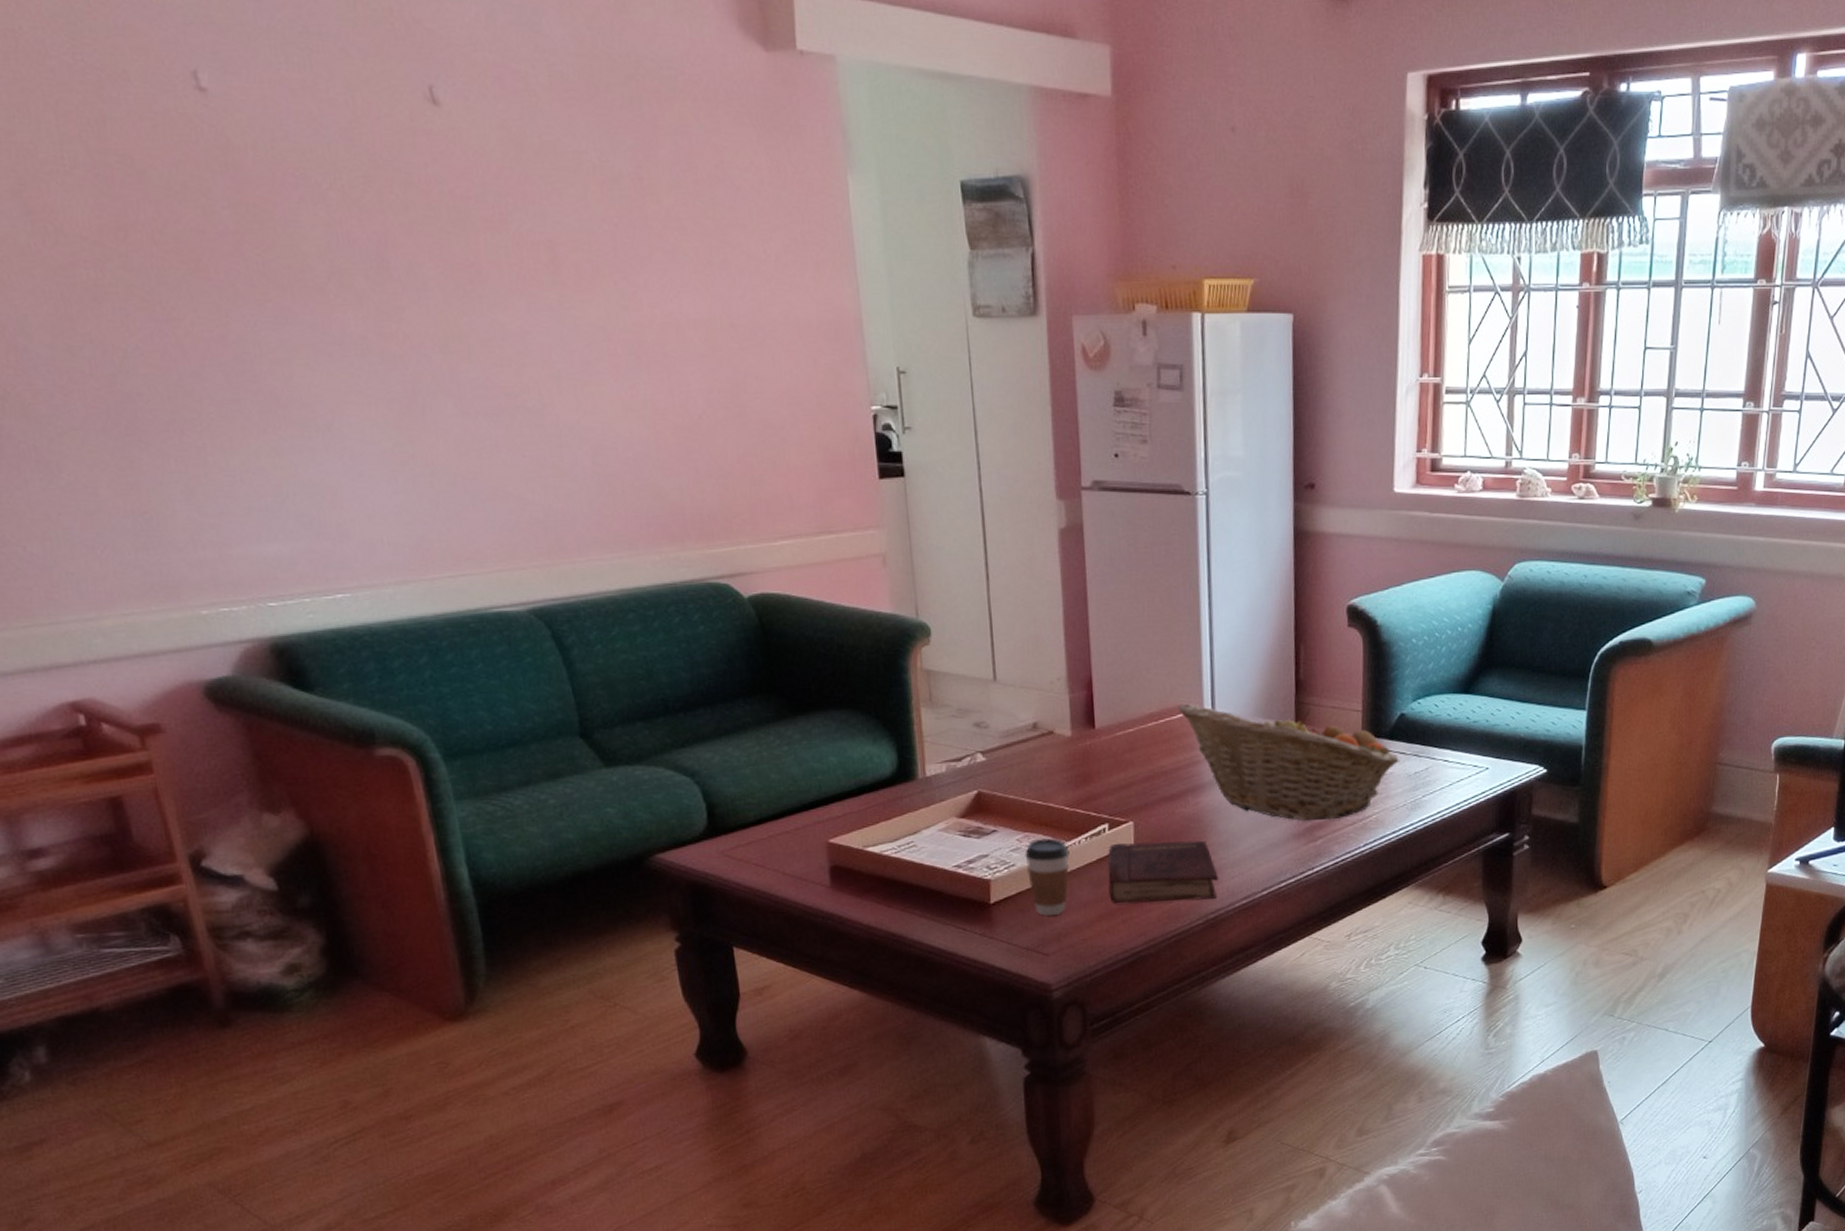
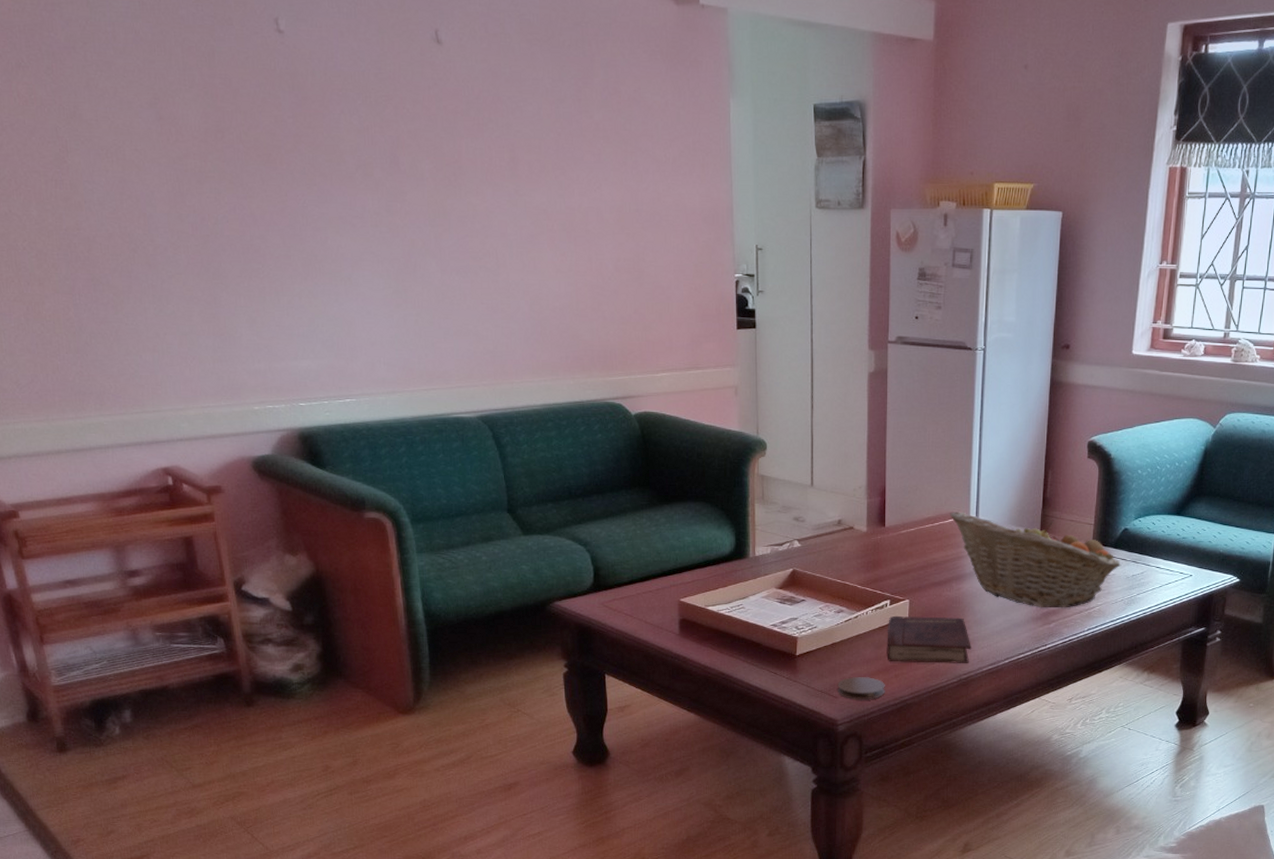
coffee cup: present [1025,838,1070,916] -> none [825,609,859,667]
coaster: none [1047,925,1111,956] -> present [837,677,885,699]

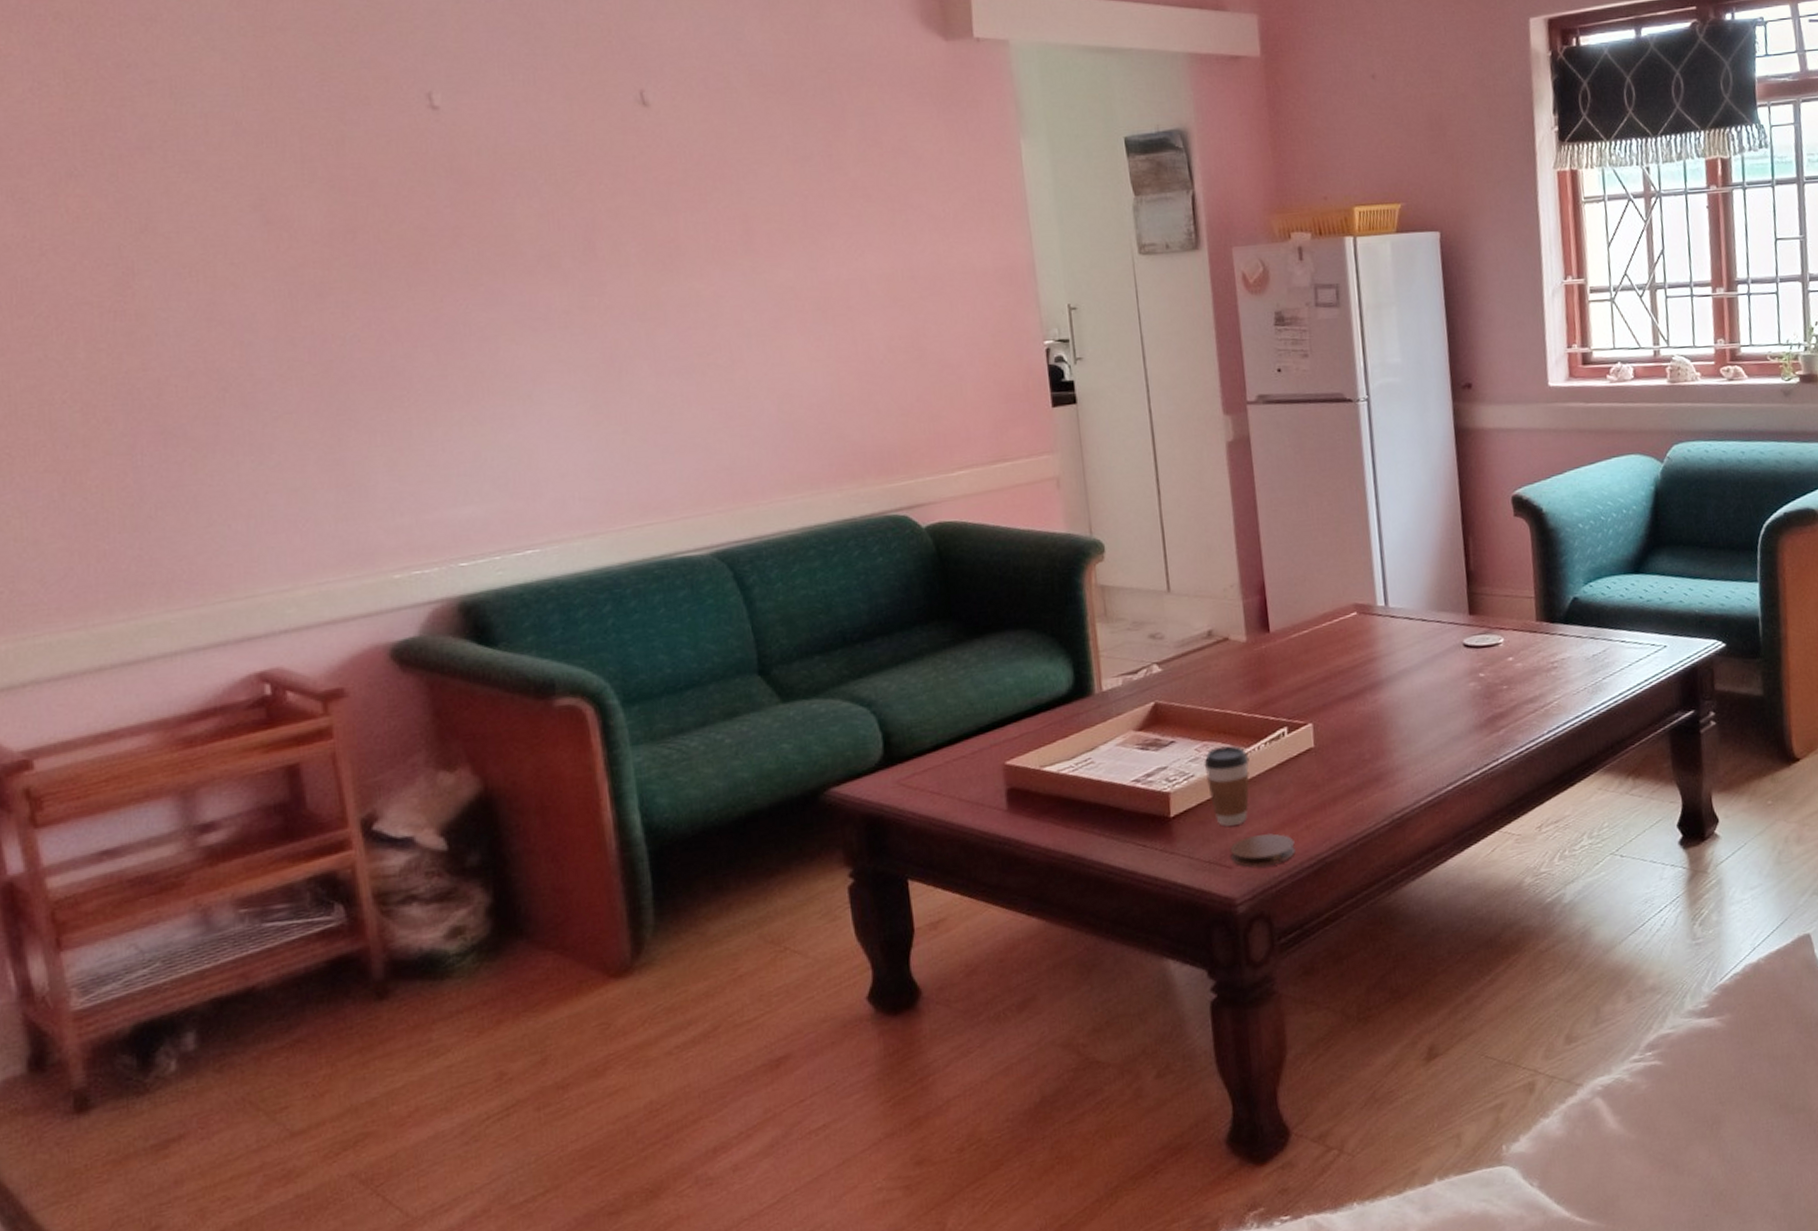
coffee cup: none [825,609,859,667] -> present [1204,745,1249,826]
hardback book: present [887,615,971,663] -> none [1288,738,1402,809]
fruit basket: present [950,512,1122,608] -> none [1351,600,1577,712]

